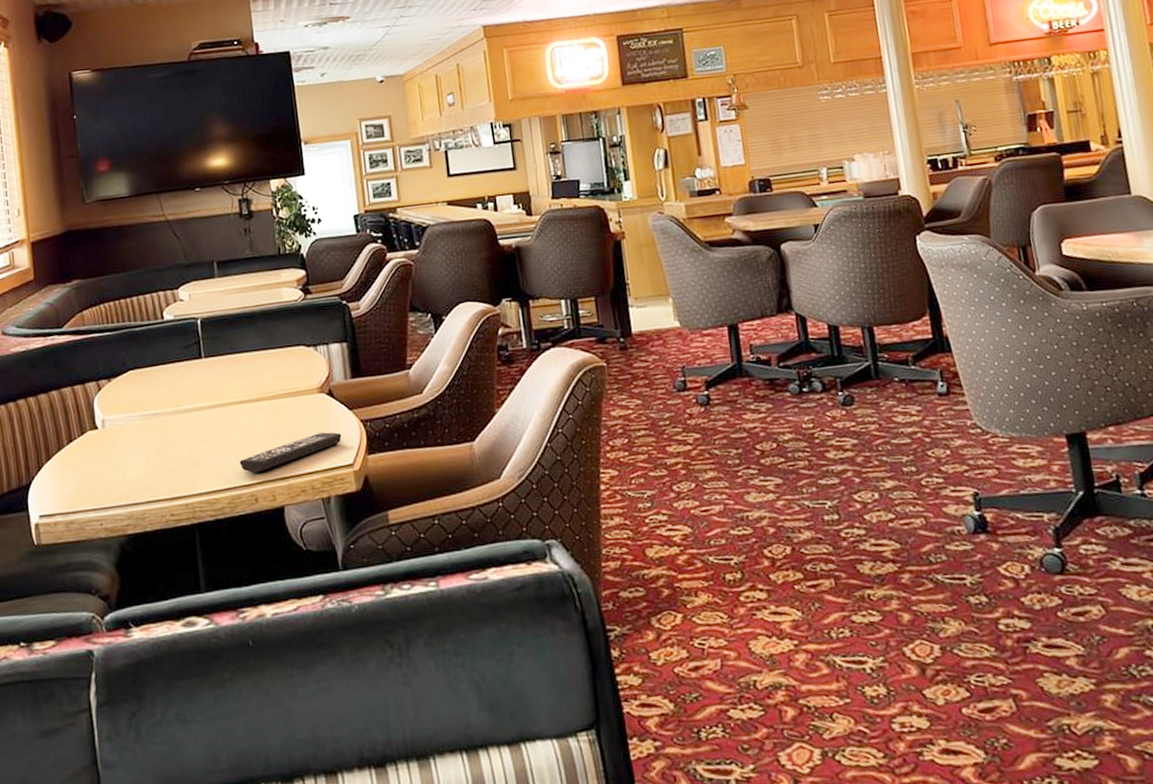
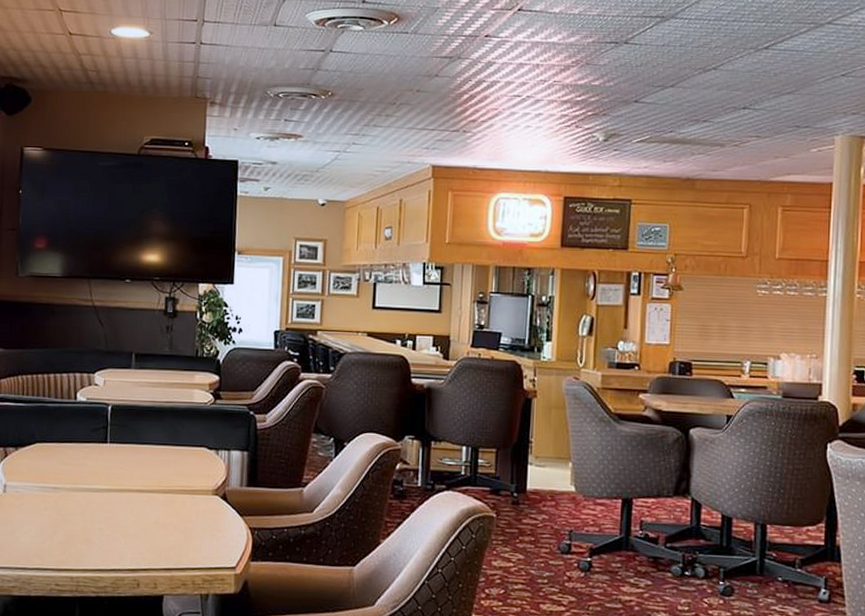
remote control: present [239,432,342,473] -> none [127,532,229,559]

